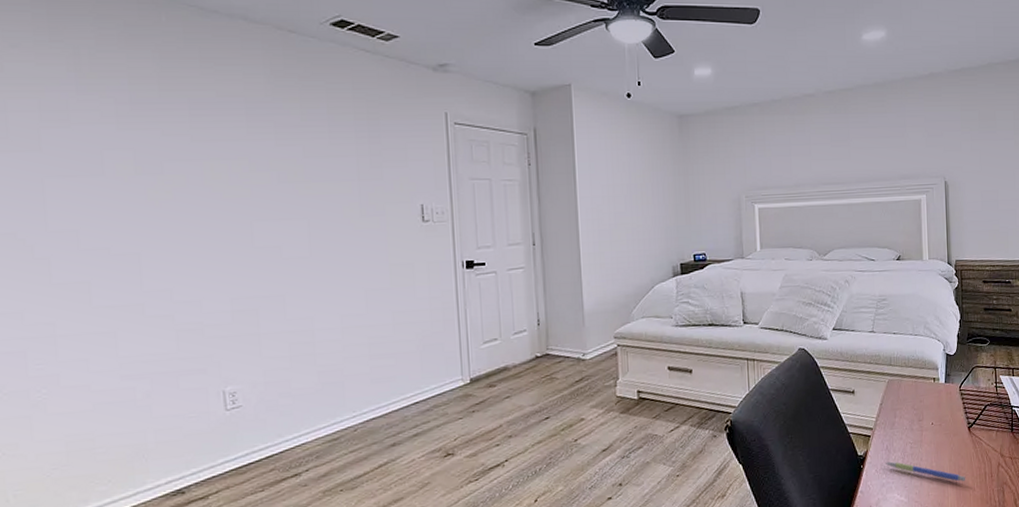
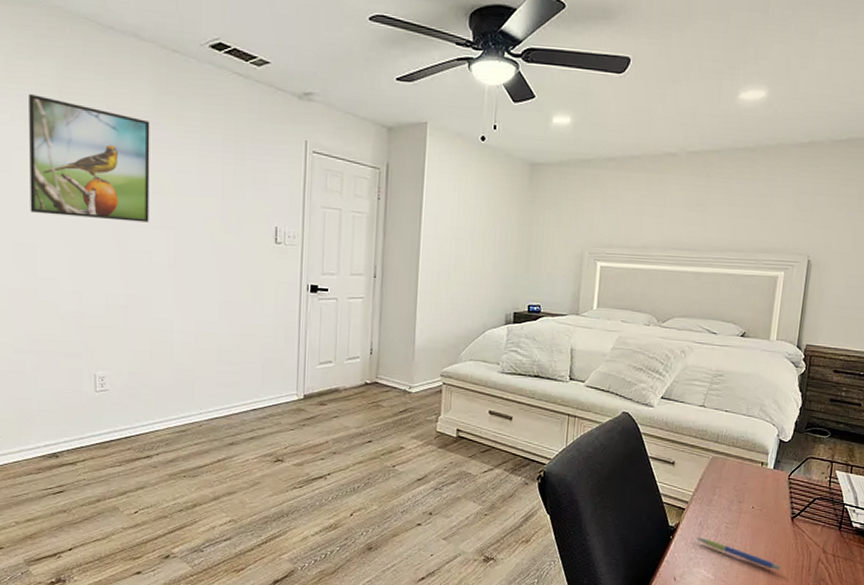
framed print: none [121,89,276,219] -> present [29,94,150,223]

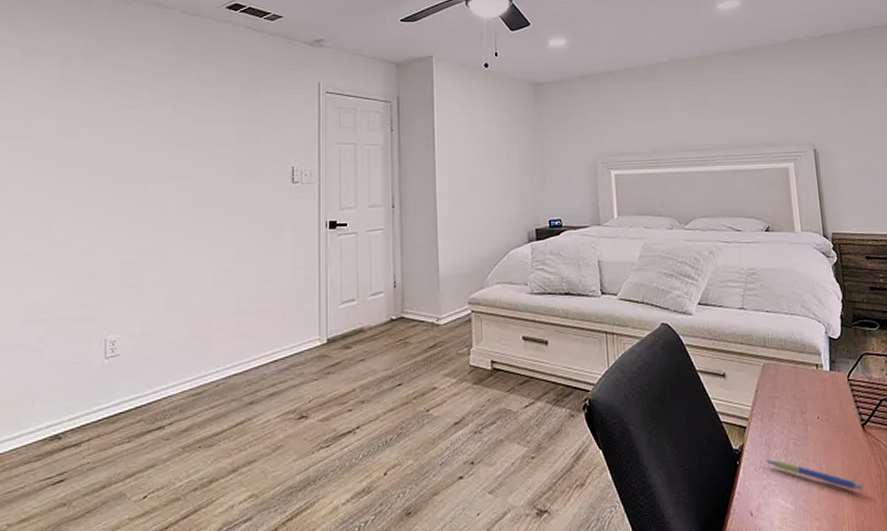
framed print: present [29,94,150,223] -> none [48,65,170,177]

